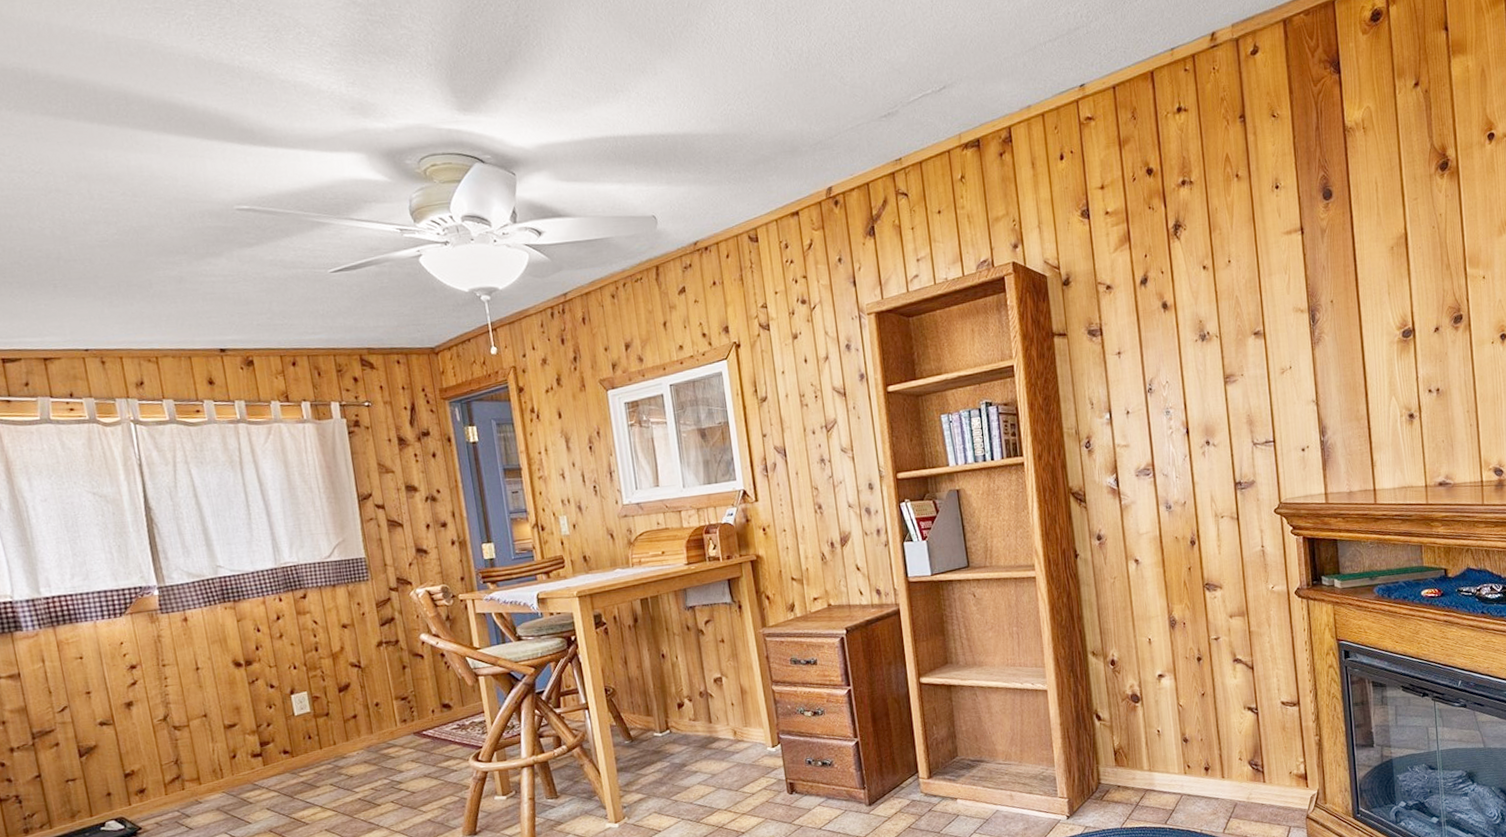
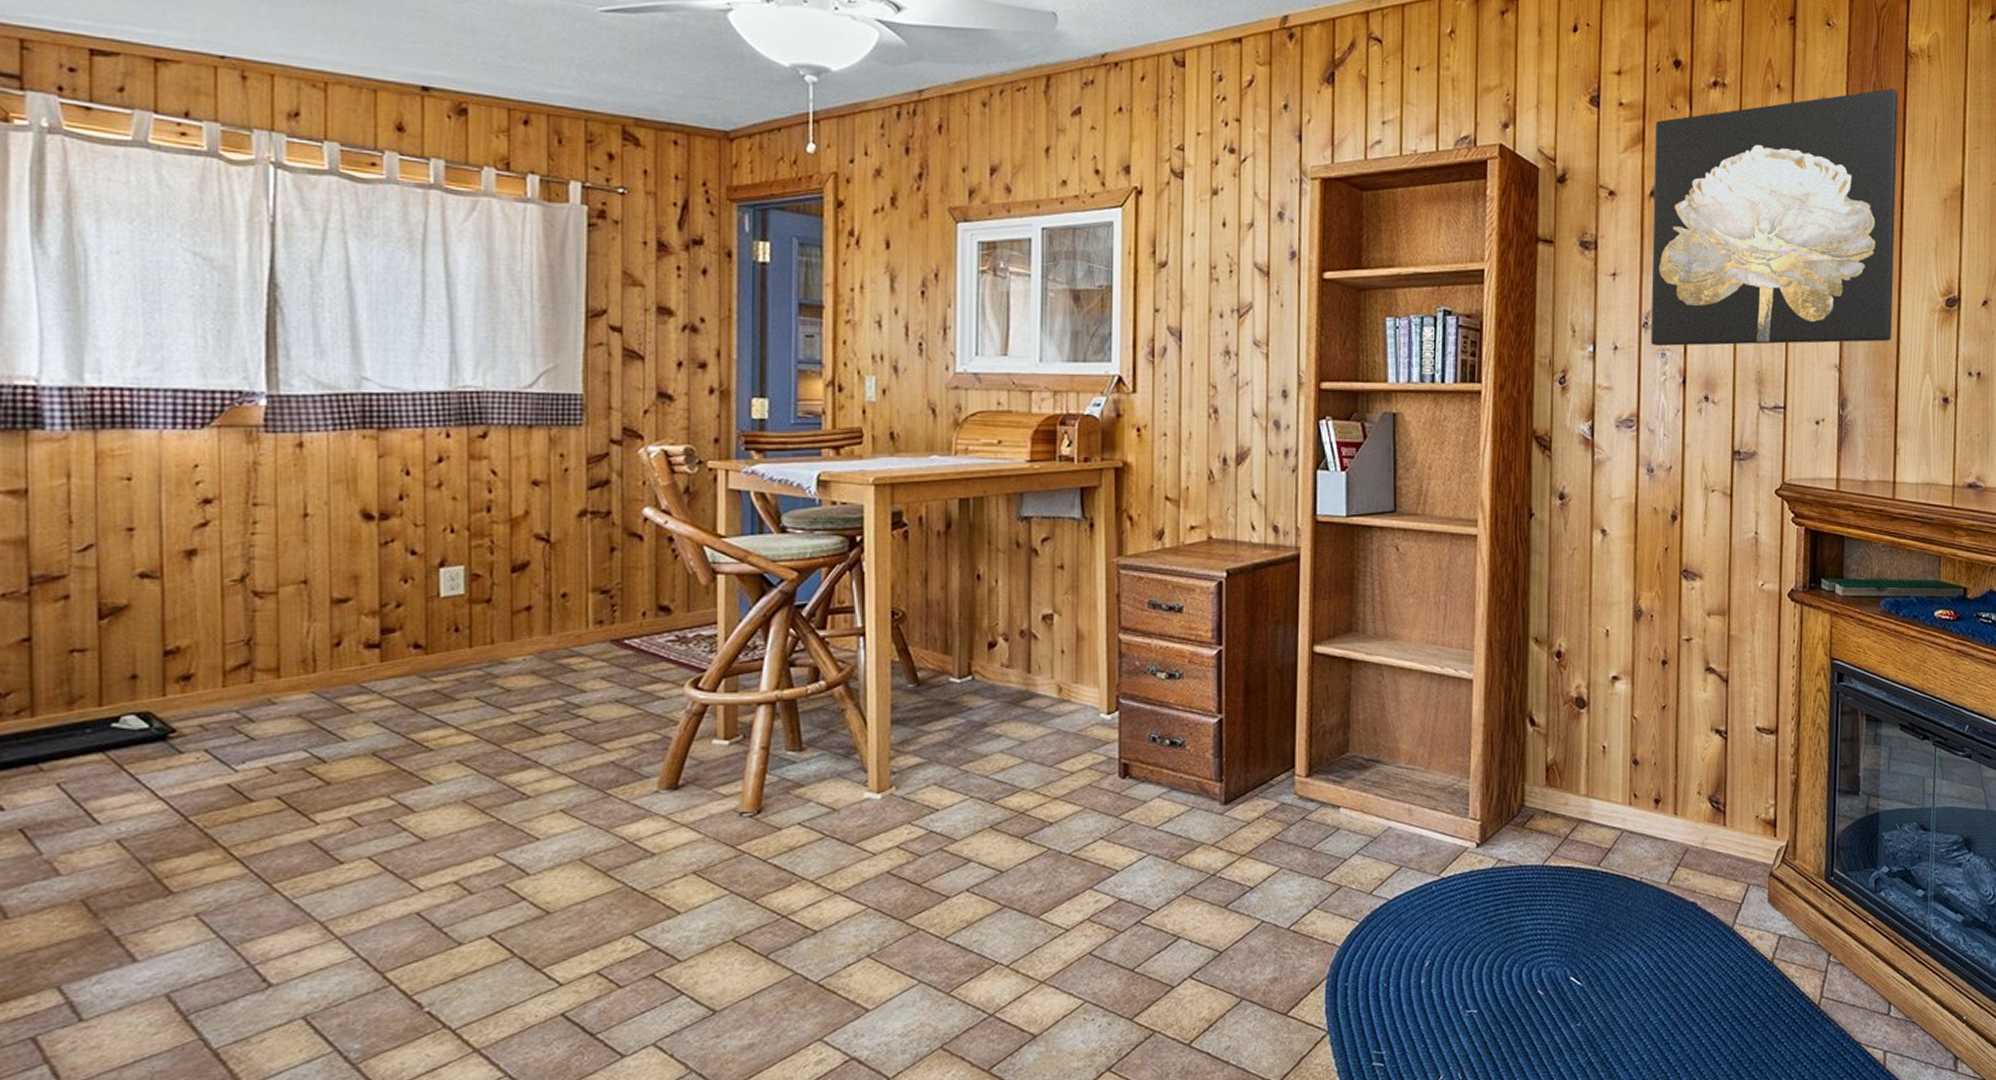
wall art: none [1138,160,1359,407] -> present [1651,88,1898,347]

